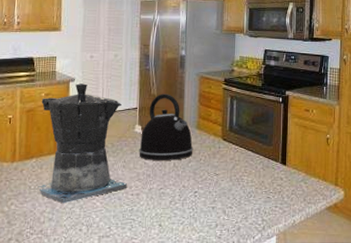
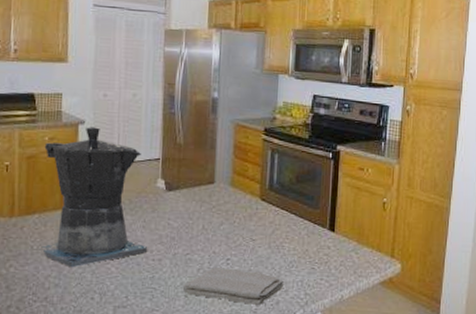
kettle: present [139,93,194,160] -> none [161,143,226,222]
washcloth: none [157,198,243,231] -> present [182,266,283,305]

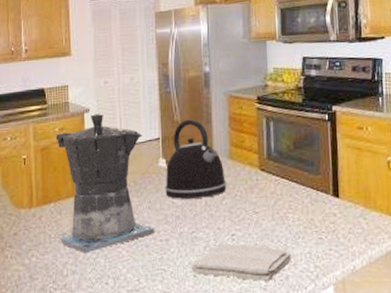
kettle: none [161,143,226,222] -> present [165,119,227,199]

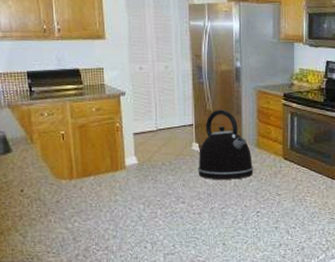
coffee maker: present [56,114,155,254] -> none [93,98,189,222]
washcloth: present [191,243,291,281] -> none [220,218,307,250]

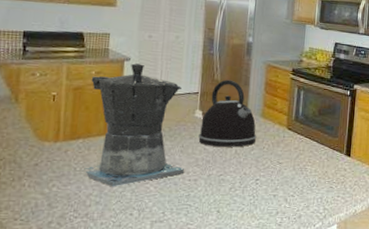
coffee maker: none [93,98,189,222] -> present [84,63,185,187]

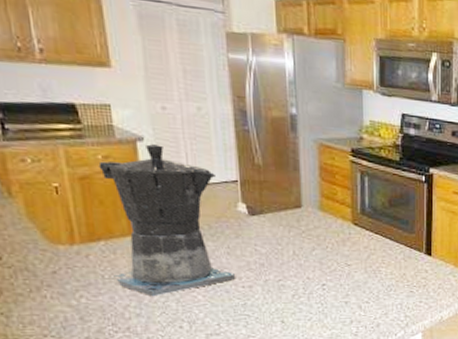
kettle: present [198,79,257,147] -> none [246,163,317,247]

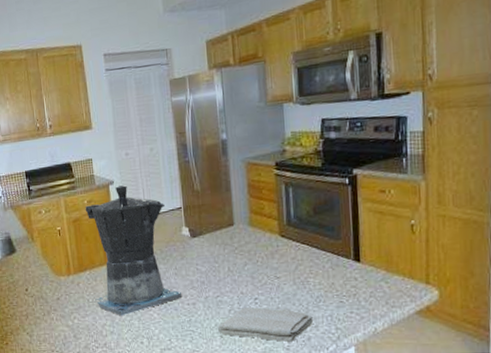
washcloth: none [278,292,383,328] -> present [217,306,313,342]

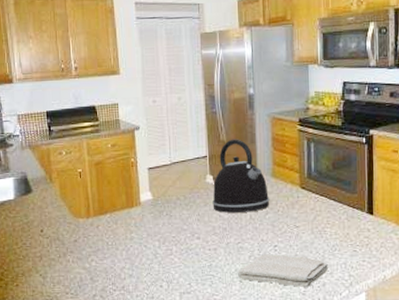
coffee maker: present [85,185,183,316] -> none [108,132,204,260]
kettle: none [189,187,248,266] -> present [212,139,270,213]

